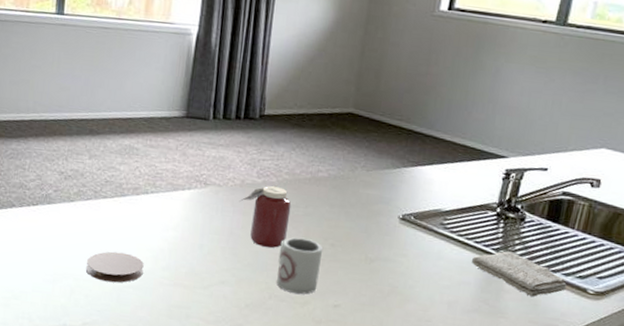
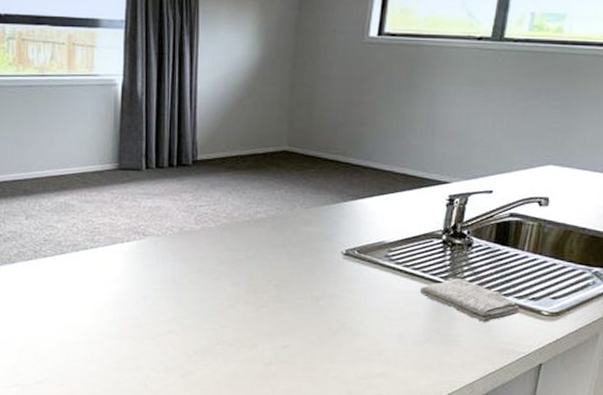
coaster: present [86,251,144,283] -> none [34,309,90,340]
jar: present [239,183,292,248] -> none [179,228,232,293]
cup: present [277,237,324,295] -> none [223,280,268,338]

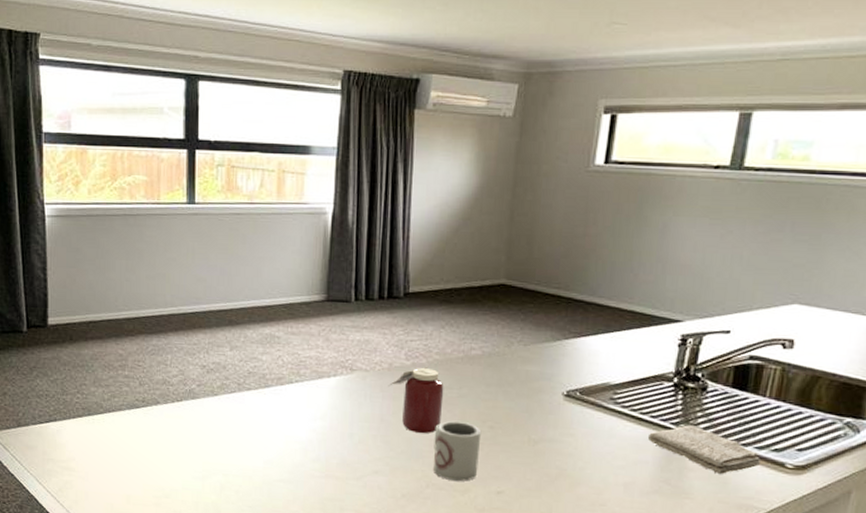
jar: none [179,228,232,293] -> present [388,364,444,433]
cup: none [223,280,268,338] -> present [434,420,482,482]

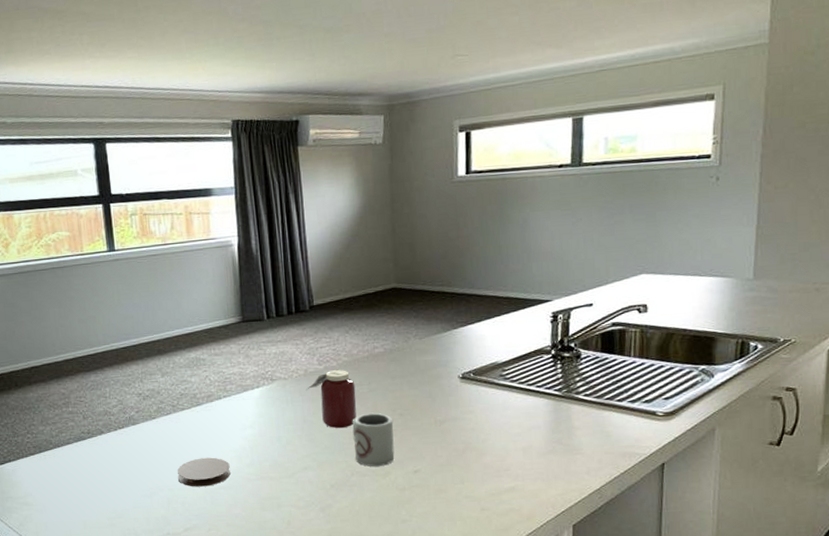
coaster: none [235,445,293,477] -> present [177,457,231,487]
washcloth: present [647,425,761,475] -> none [536,389,636,430]

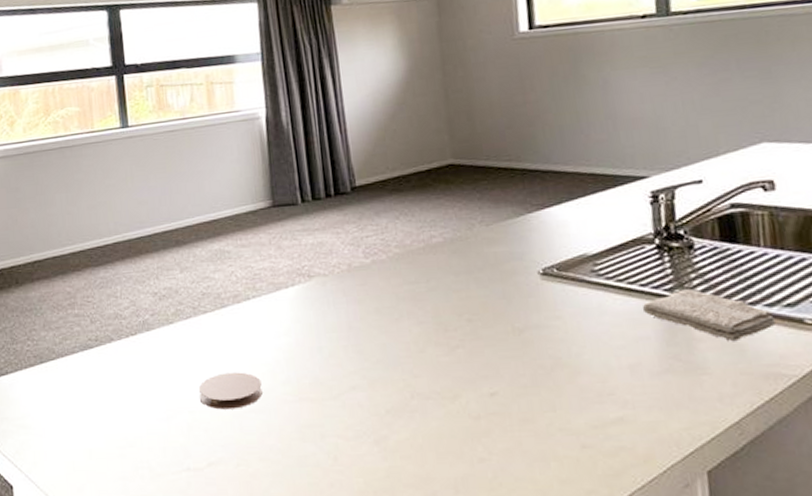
jar: present [306,366,357,428] -> none [350,260,414,337]
cup: present [352,413,395,467] -> none [408,318,464,388]
washcloth: none [536,389,636,430] -> present [642,289,777,342]

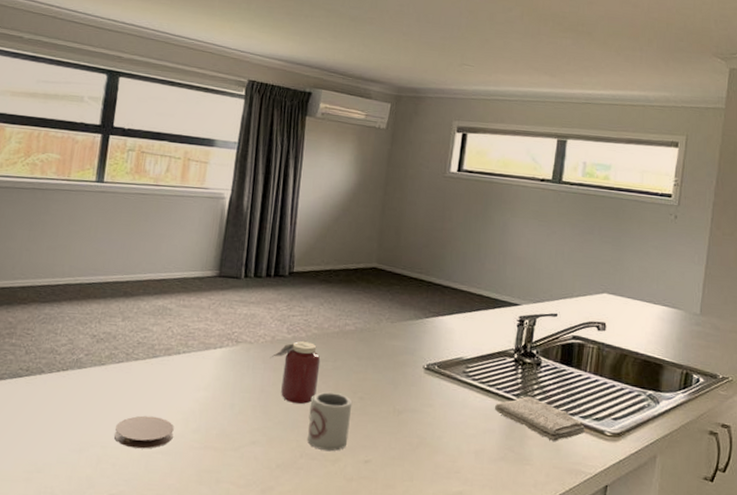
jar: none [350,260,414,337] -> present [270,338,321,404]
cup: none [408,318,464,388] -> present [307,391,353,452]

